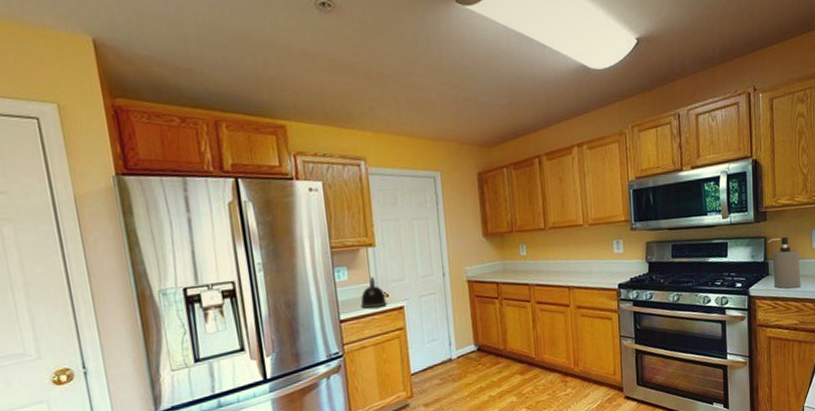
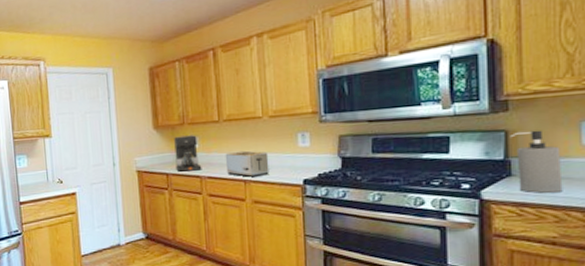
kettle: present [360,276,387,310] -> none [37,164,61,194]
coffee maker: none [503,243,530,280] -> present [174,135,202,172]
toaster: none [551,257,590,284] -> present [225,150,269,178]

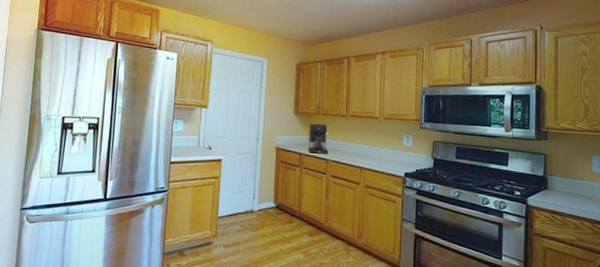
toaster: present [225,150,269,178] -> none [347,142,381,166]
soap dispenser: present [510,130,563,194] -> none [548,157,580,207]

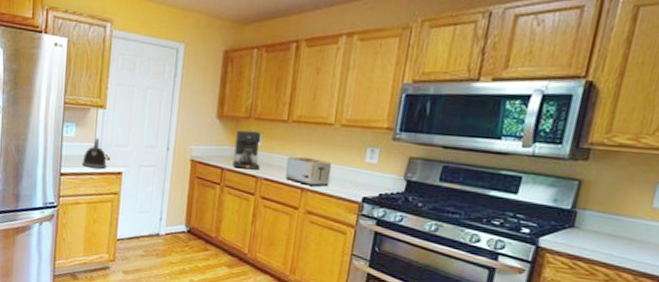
kettle: none [188,131,209,158] -> present [82,137,107,170]
toaster: none [347,142,381,166] -> present [285,156,332,187]

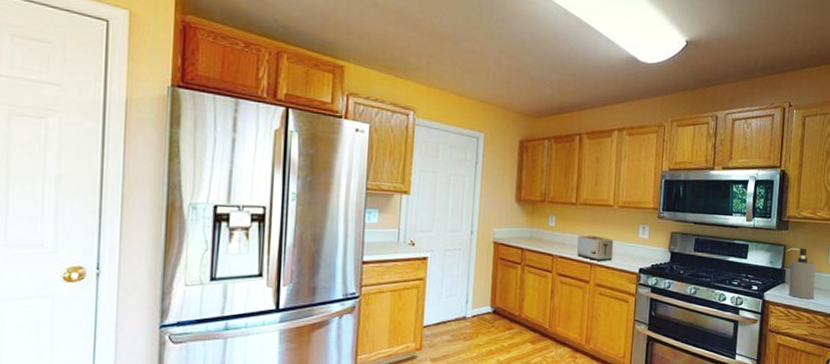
kettle: present [82,137,107,170] -> none [385,223,412,256]
coffee maker: present [233,130,262,170] -> none [531,212,555,249]
soap dispenser: none [577,184,630,253] -> present [787,248,816,300]

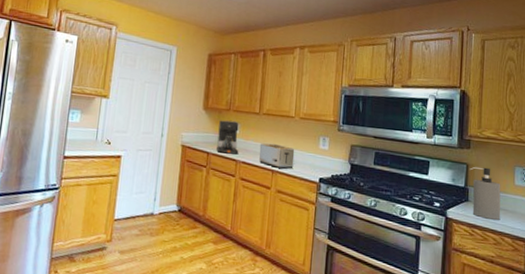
coffee maker: none [531,212,555,249] -> present [216,120,239,155]

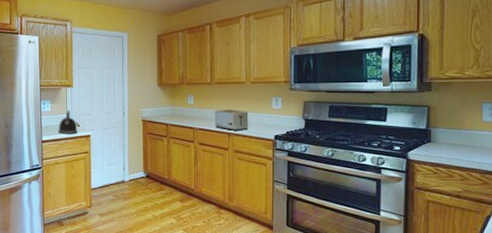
kettle: none [84,123,108,153] -> present [58,110,78,135]
coffee maker: present [216,120,239,155] -> none [174,93,195,123]
soap dispenser: present [470,167,501,221] -> none [432,107,468,158]

